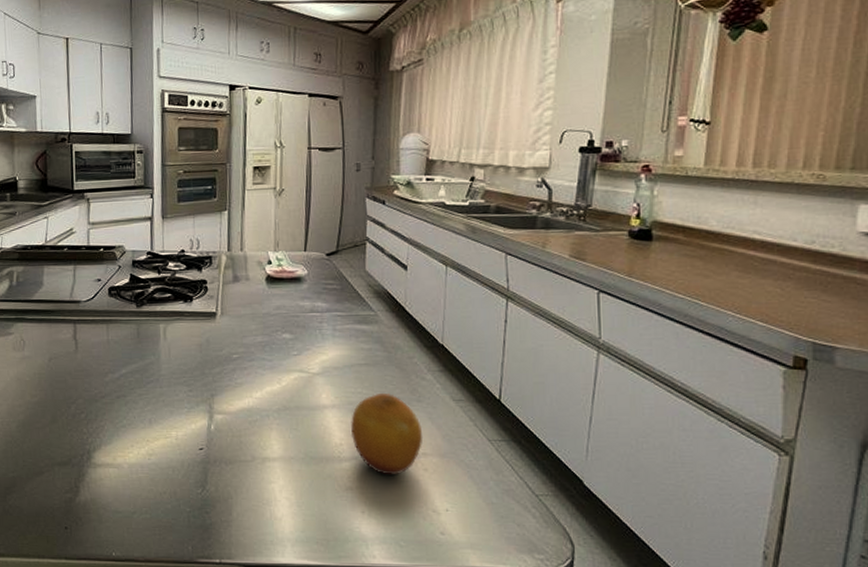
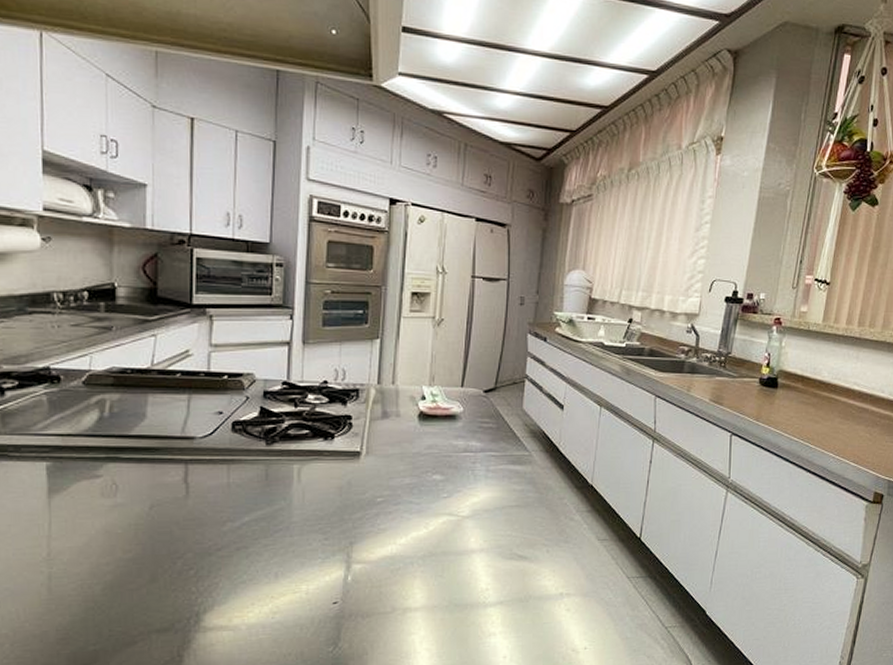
fruit: present [350,392,423,475] -> none [497,534,568,618]

